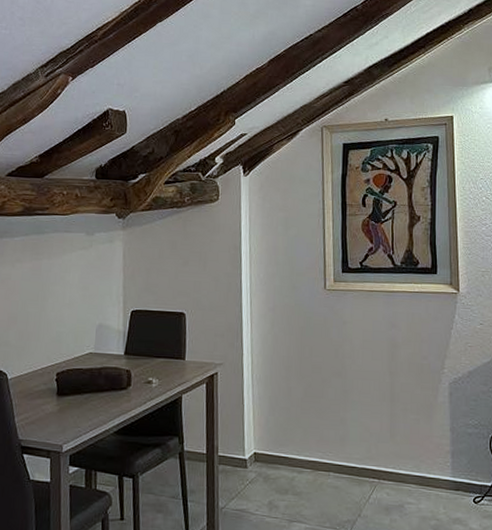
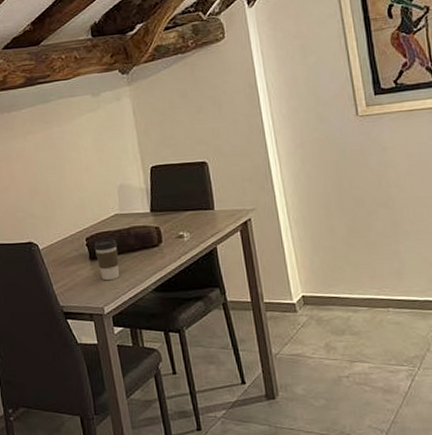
coffee cup: none [63,376,87,418] -> present [94,238,120,281]

